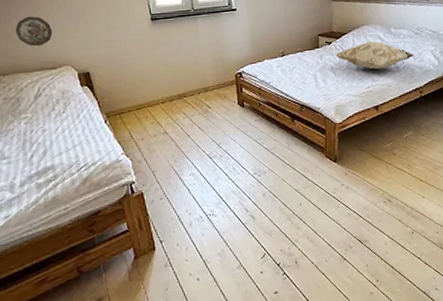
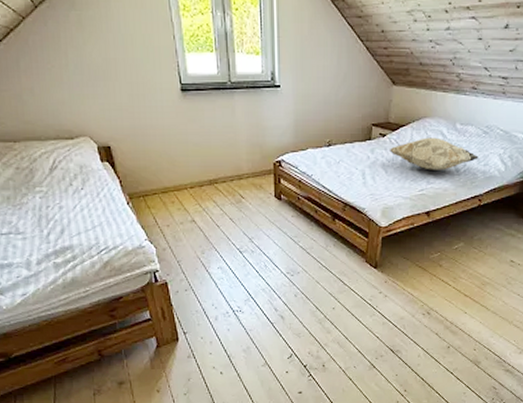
decorative plate: present [15,16,53,47] -> none [25,74,69,111]

